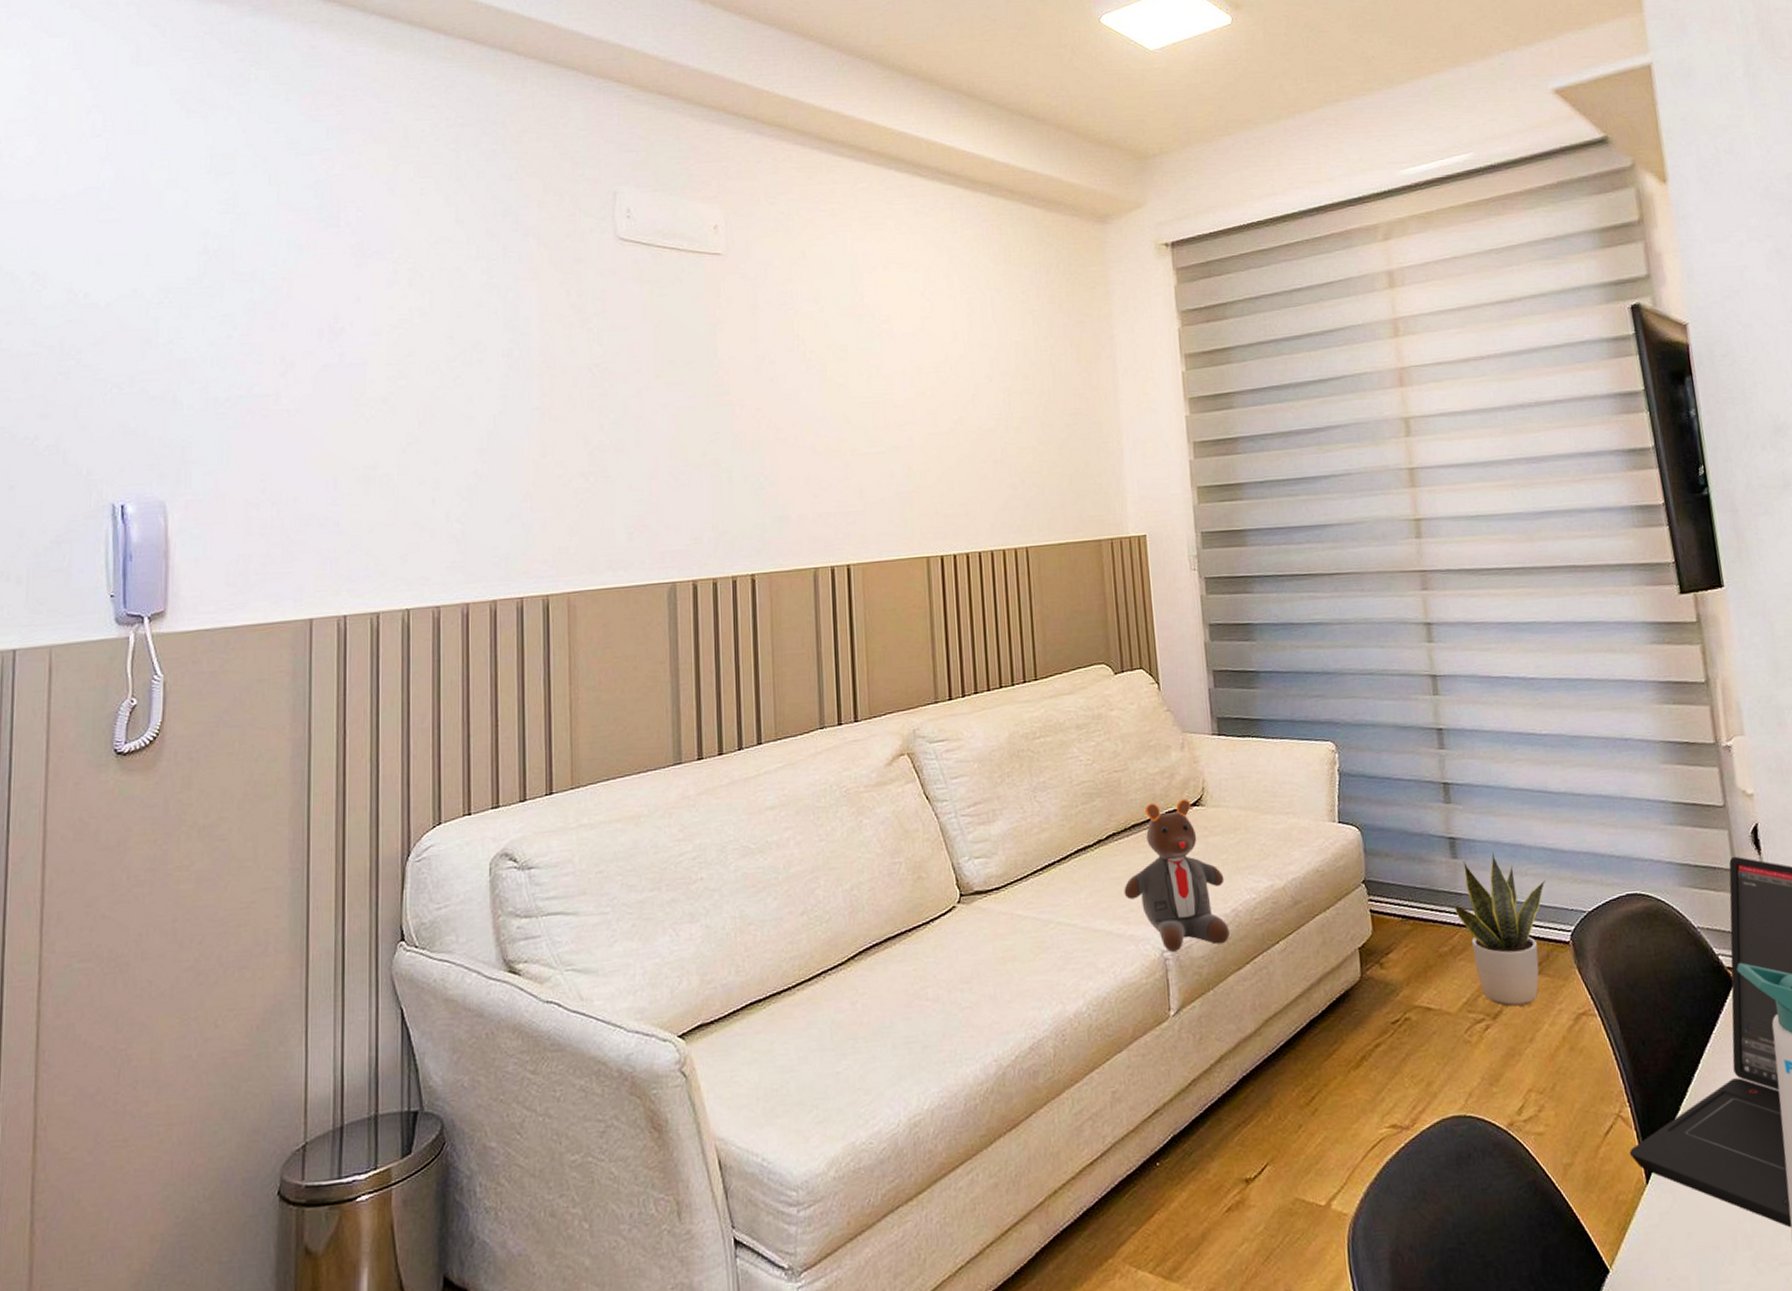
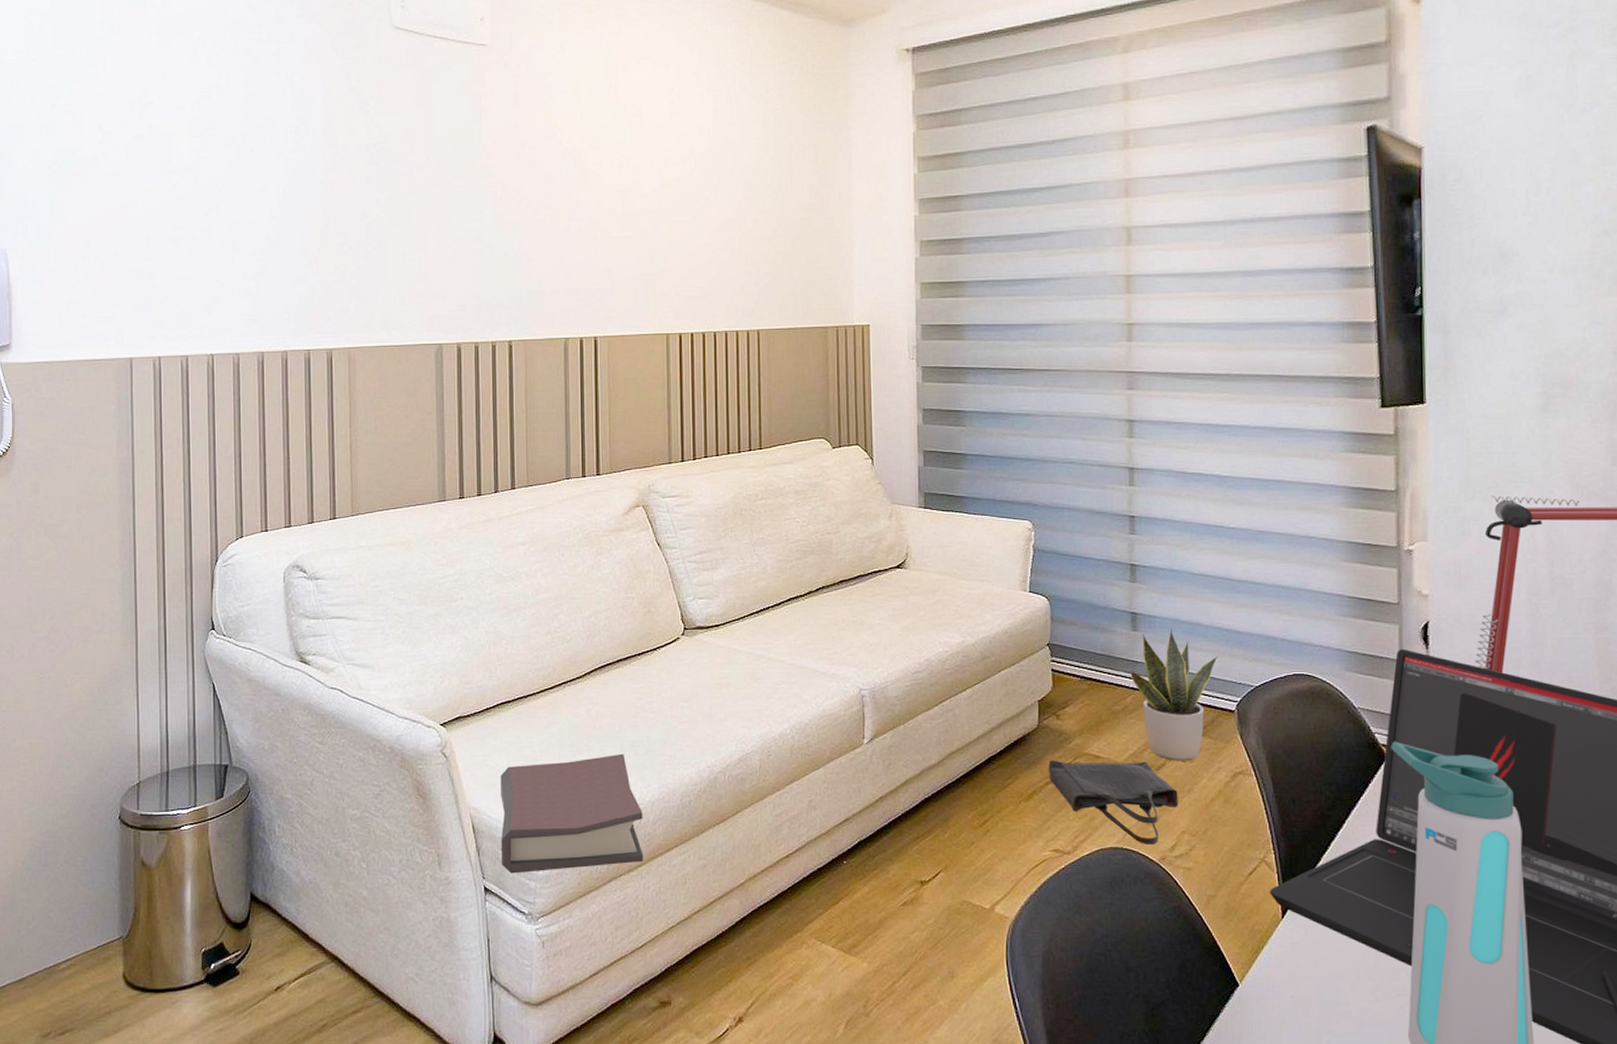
hardback book: none [751,1053,924,1219] -> present [500,753,644,874]
teddy bear: present [1124,798,1230,952] -> none [829,561,922,690]
tote bag: none [1376,1009,1521,1109] -> present [1049,759,1178,844]

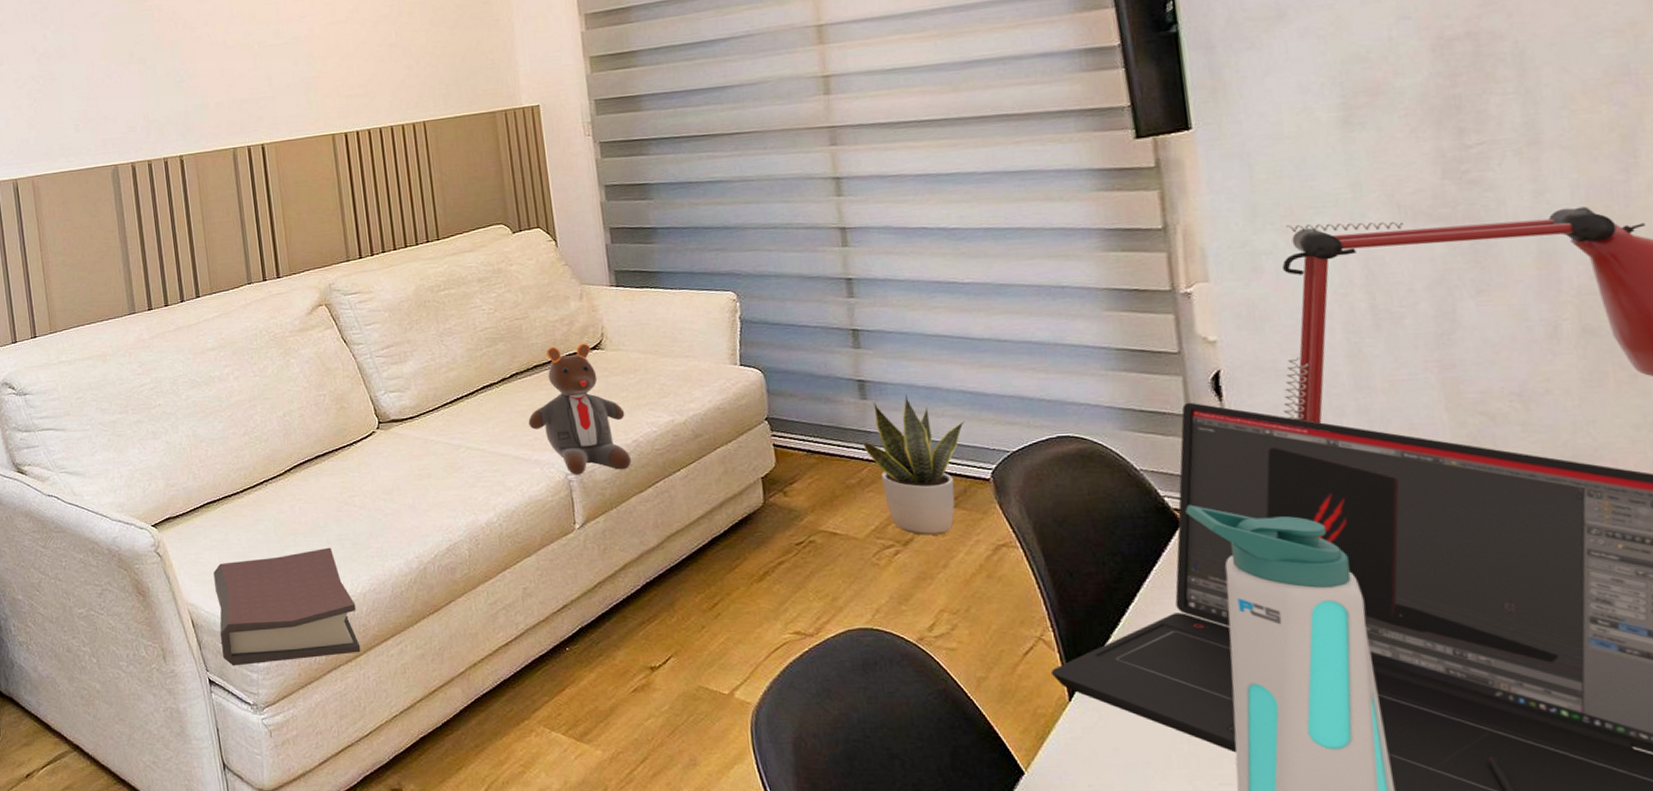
teddy bear: none [829,561,922,690] -> present [528,343,631,475]
tote bag: present [1049,759,1178,844] -> none [779,537,933,624]

